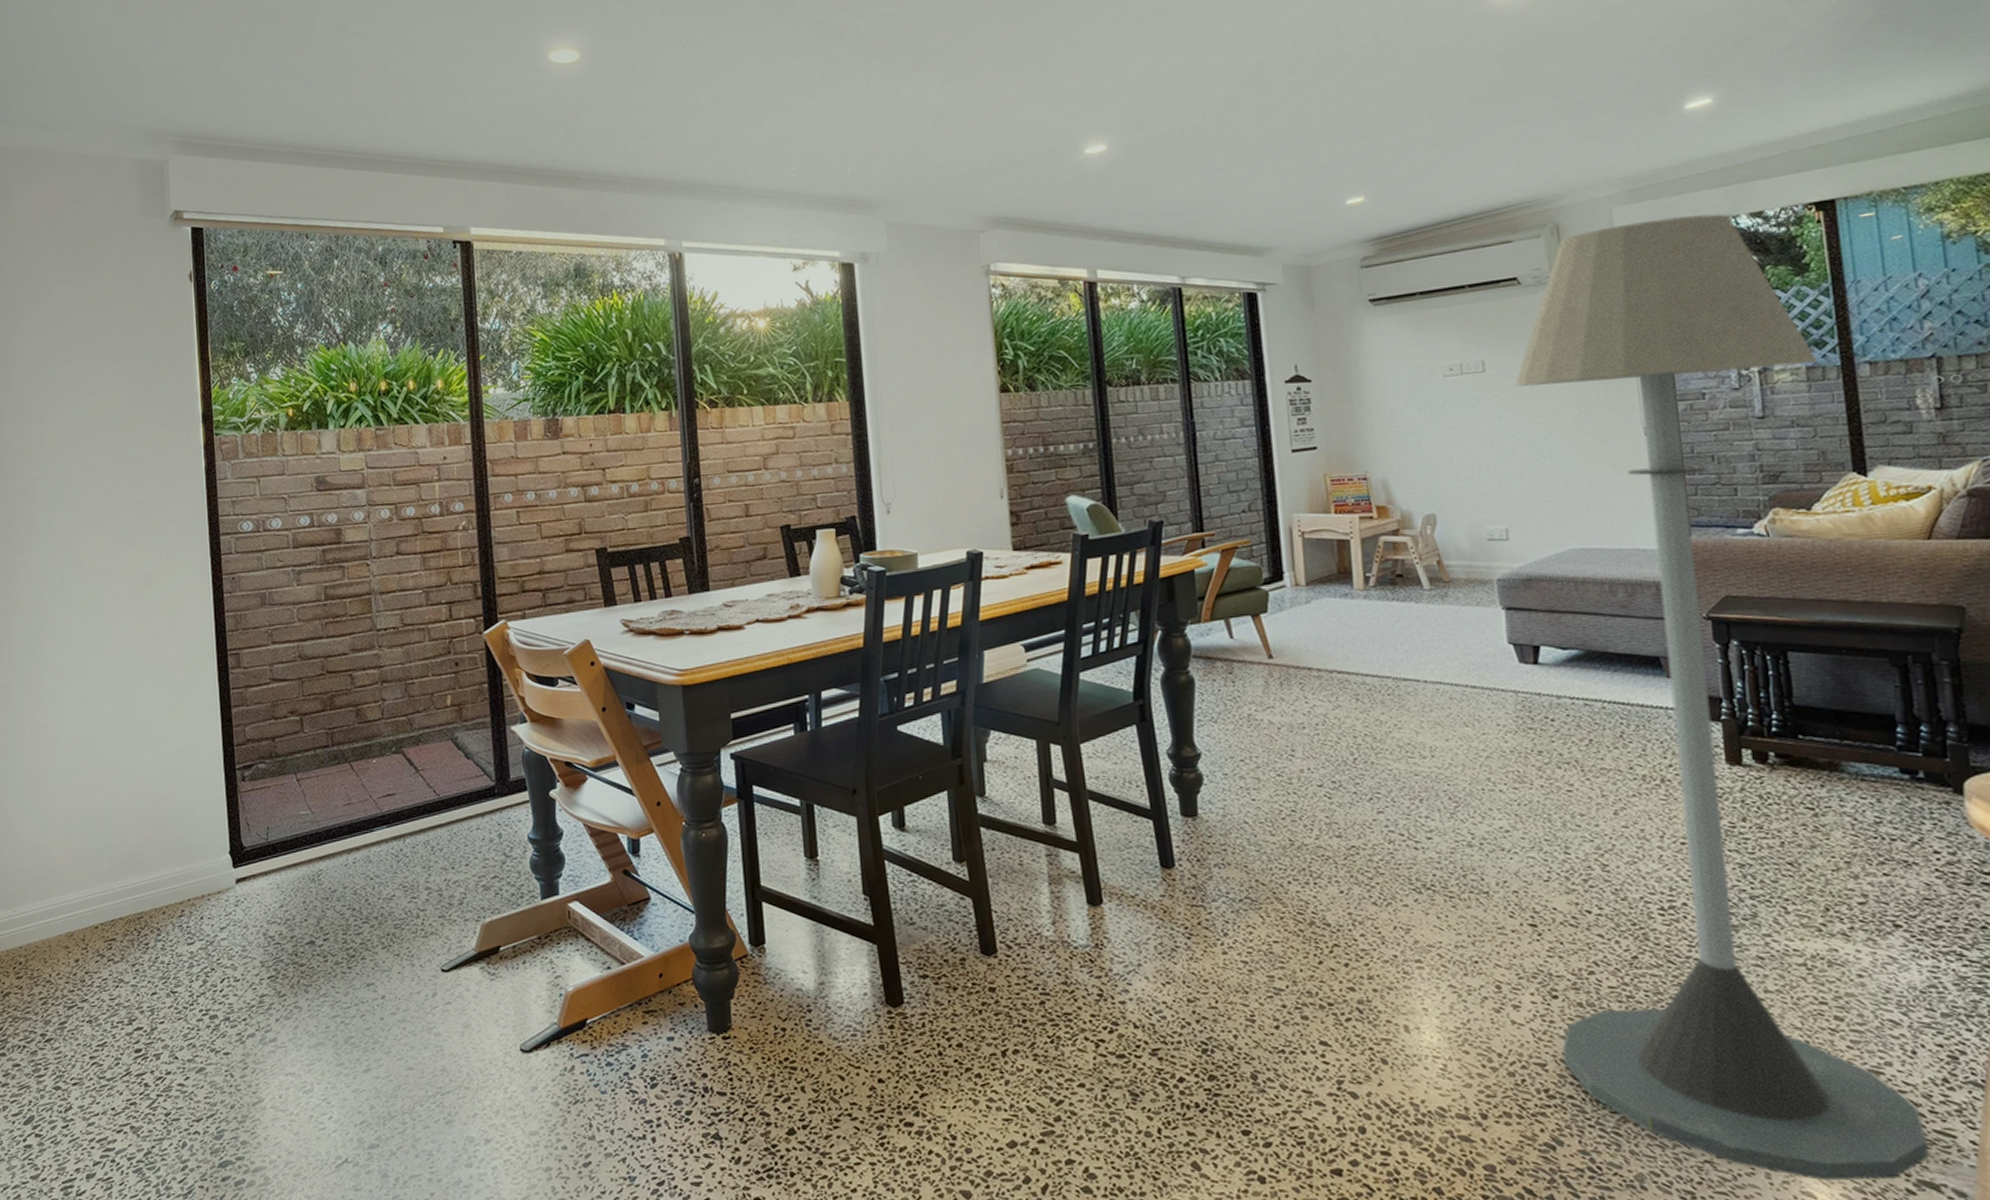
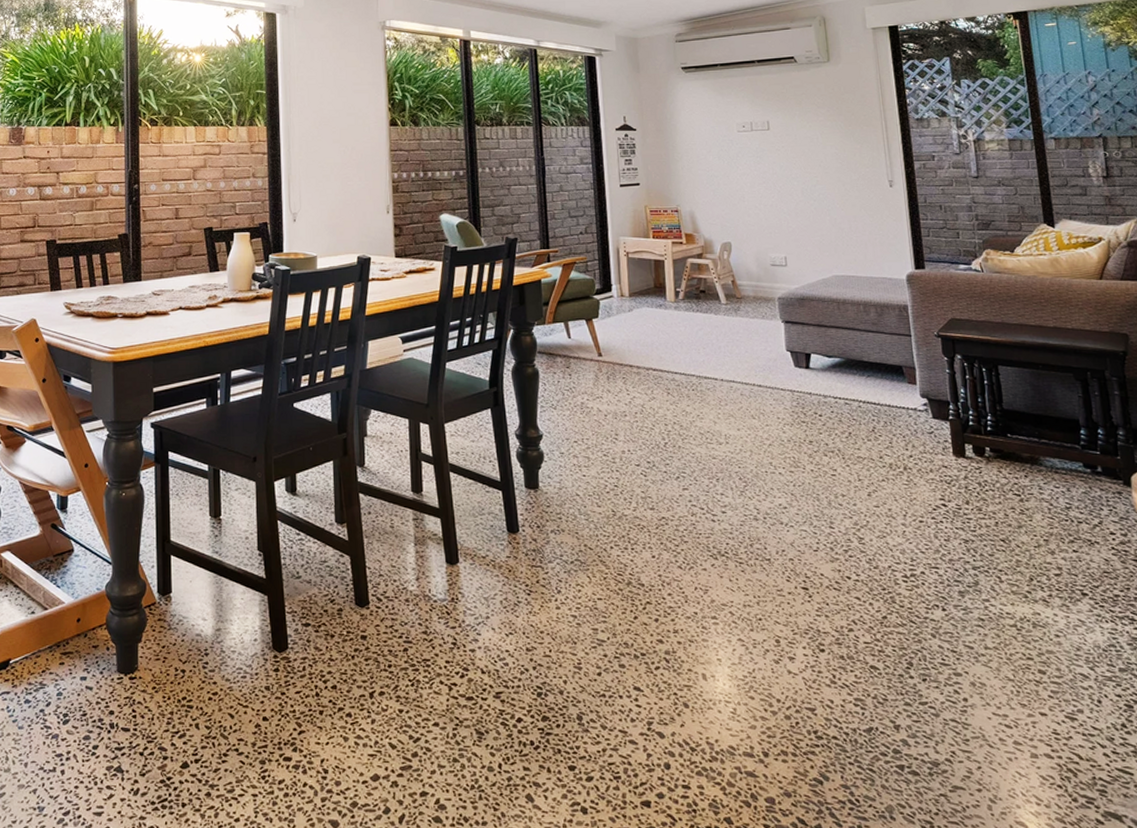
floor lamp: present [1514,214,1929,1182] -> none [792,16,1113,813]

